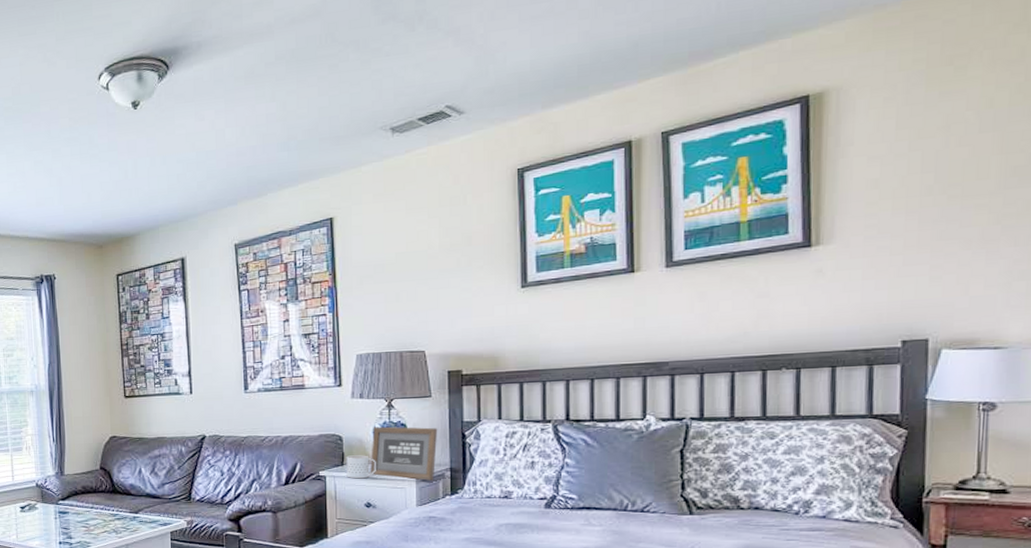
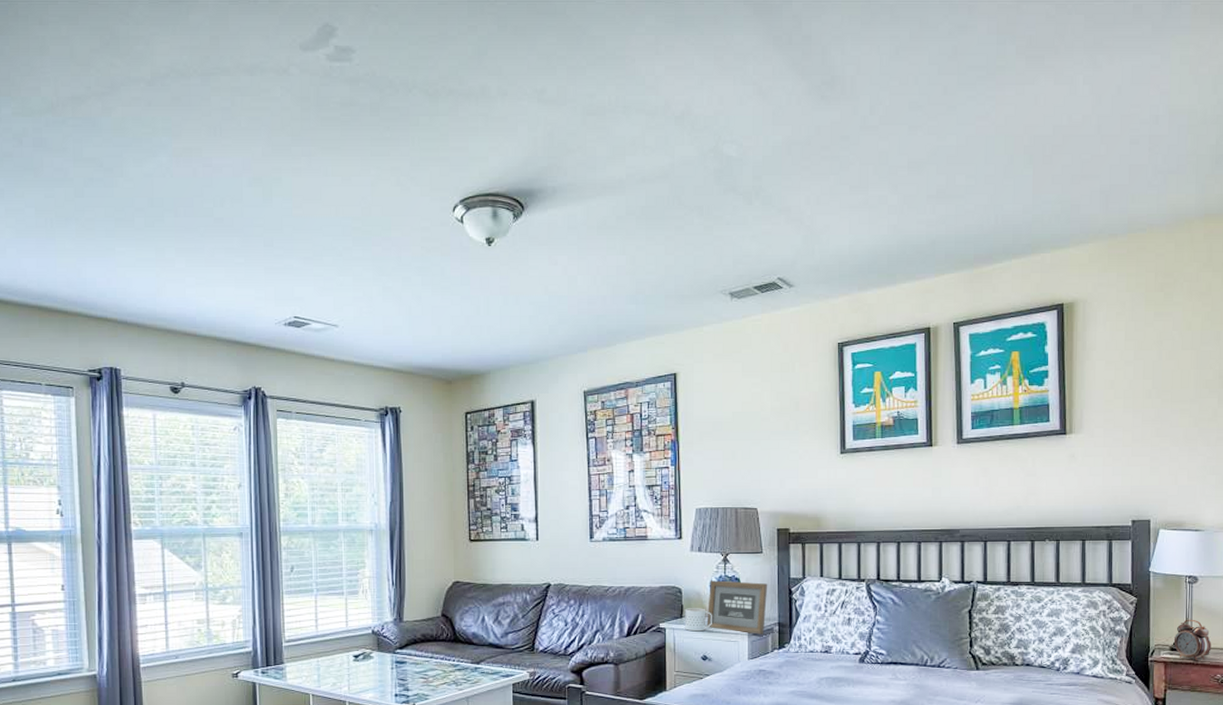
alarm clock: none [959,453,1016,502] -> present [1173,619,1212,661]

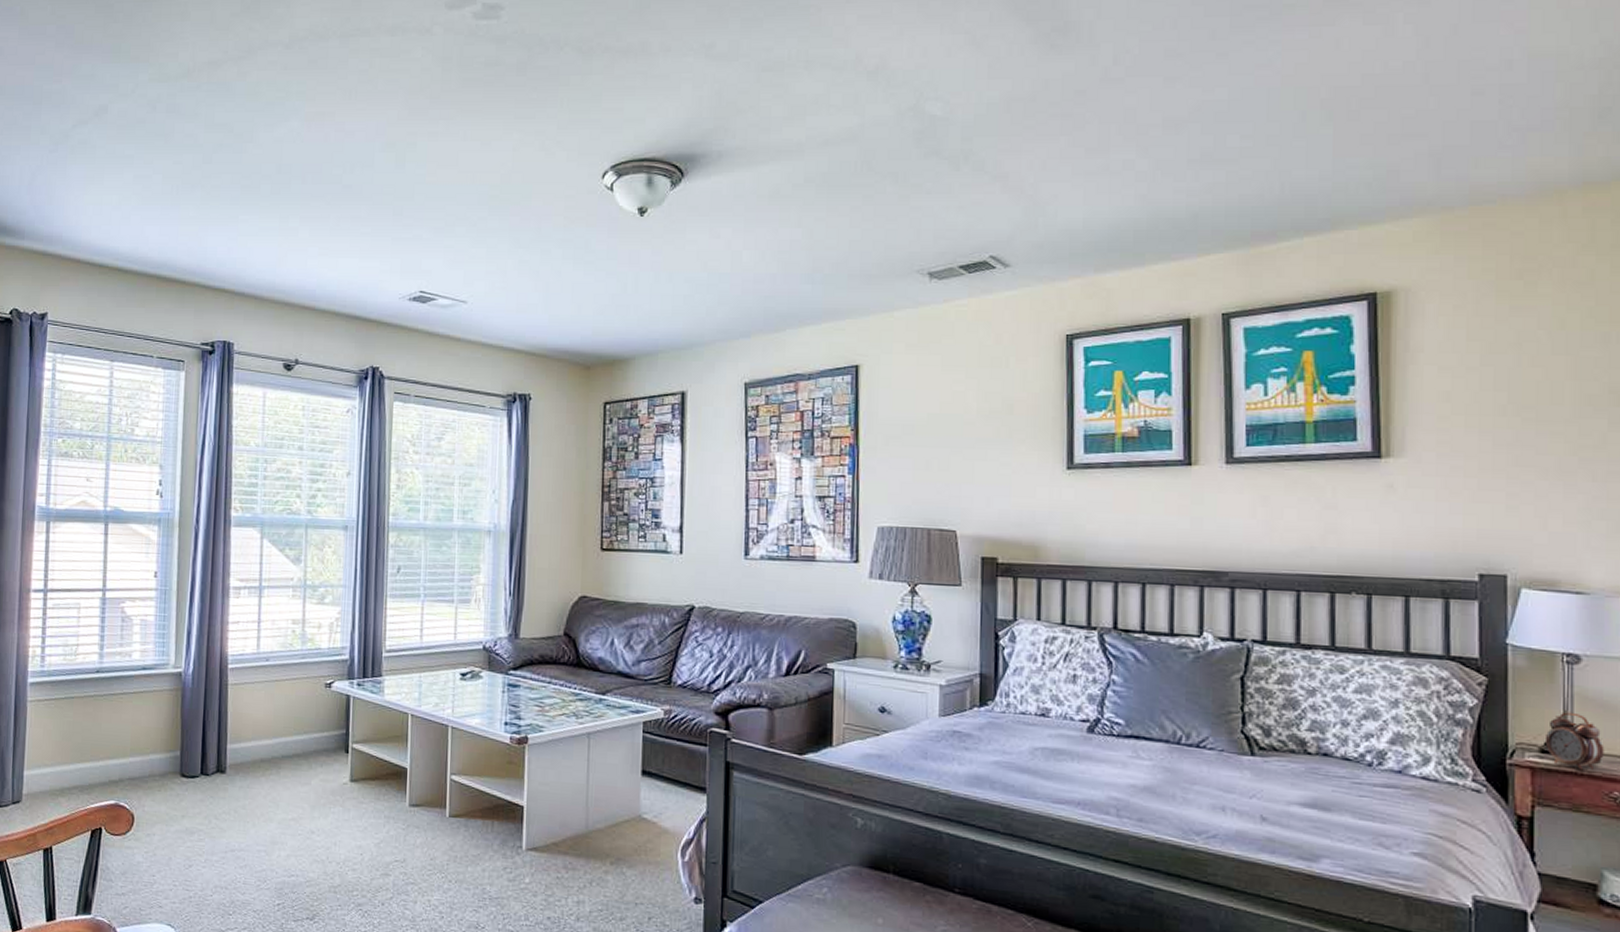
mug: present [685,608,712,632] -> none [859,647,894,677]
picture frame: present [706,580,768,635] -> none [886,615,968,687]

